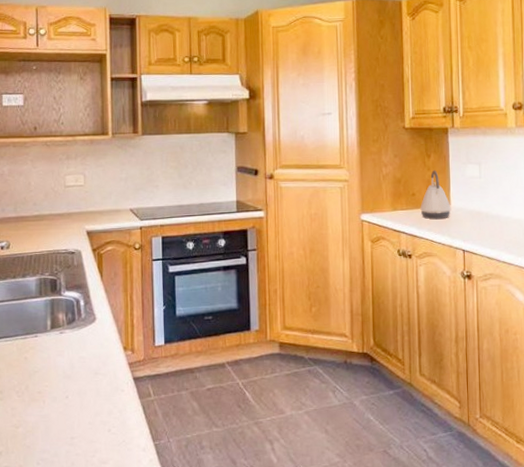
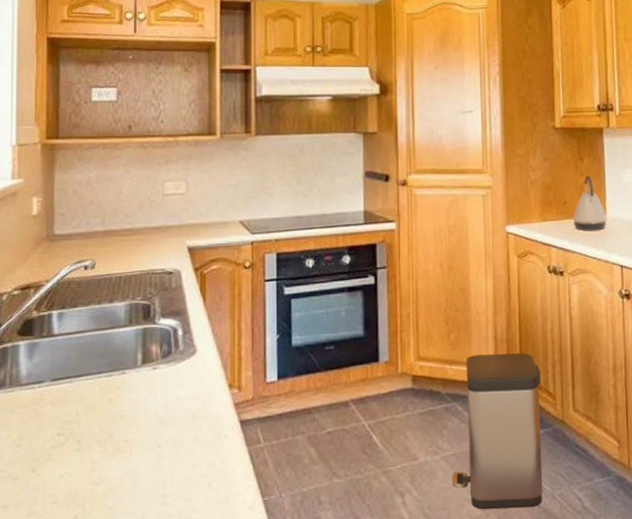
pedal bin: none [314,325,393,456] -> present [452,353,543,509]

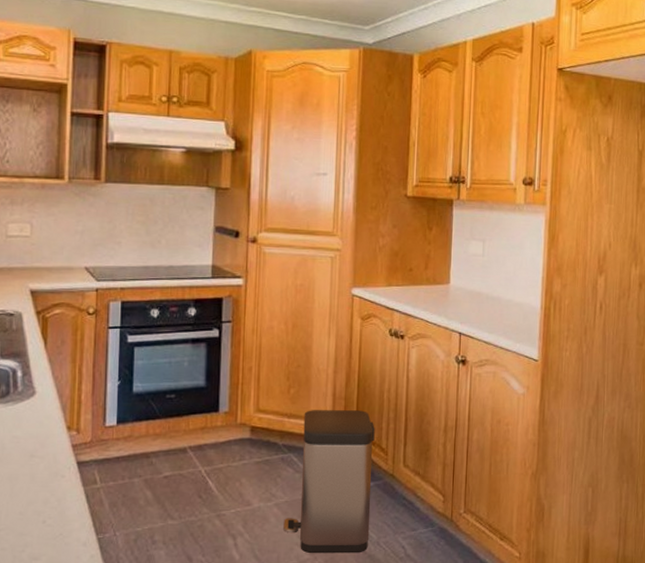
kettle: present [572,175,607,231] -> none [417,244,450,299]

